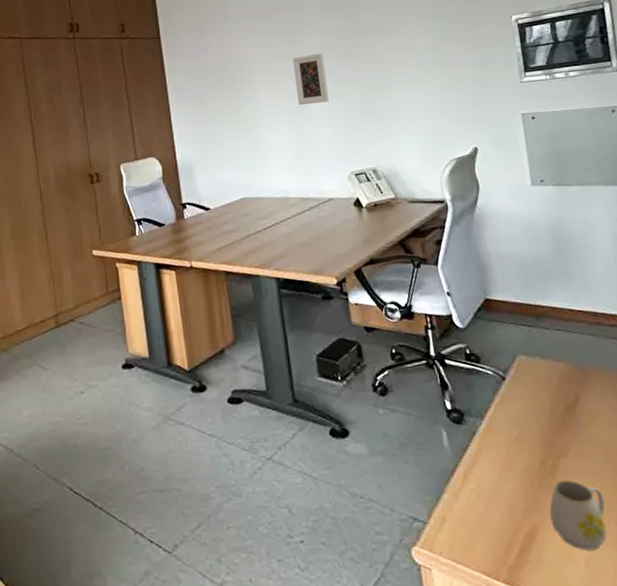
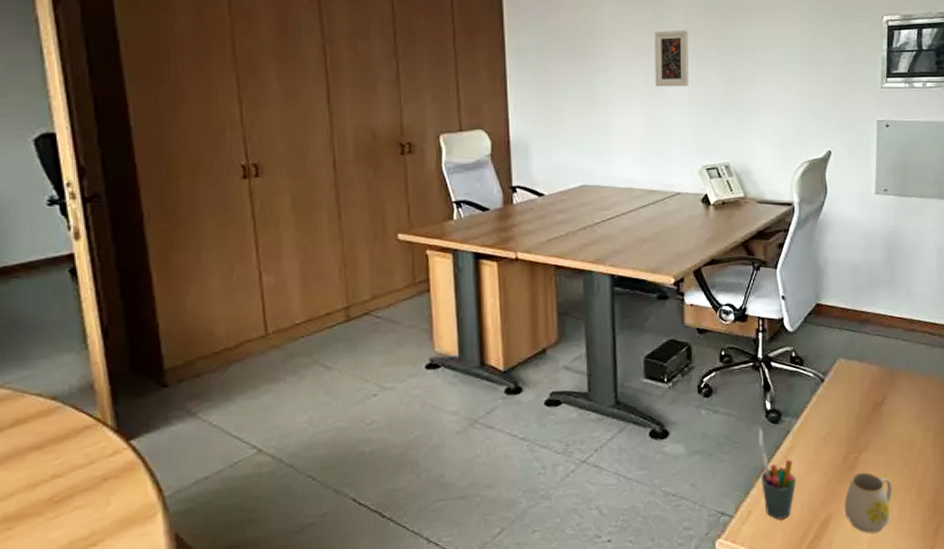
pen holder: none [448,455,492,529] -> present [761,453,797,520]

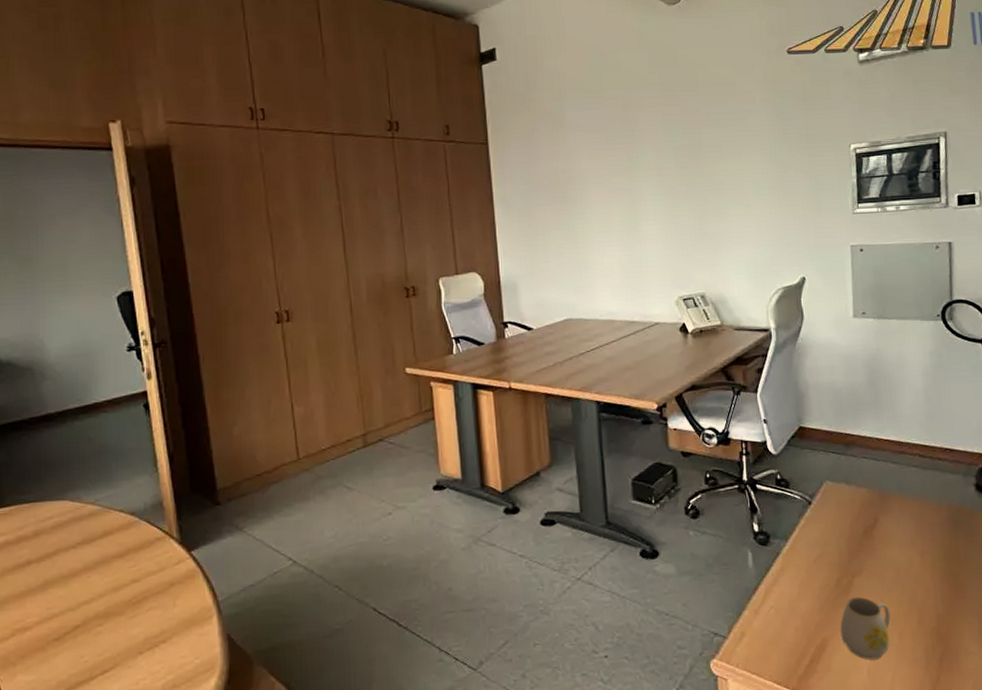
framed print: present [654,29,689,87] -> none [627,171,662,225]
pen holder: present [761,453,797,520] -> none [751,574,789,642]

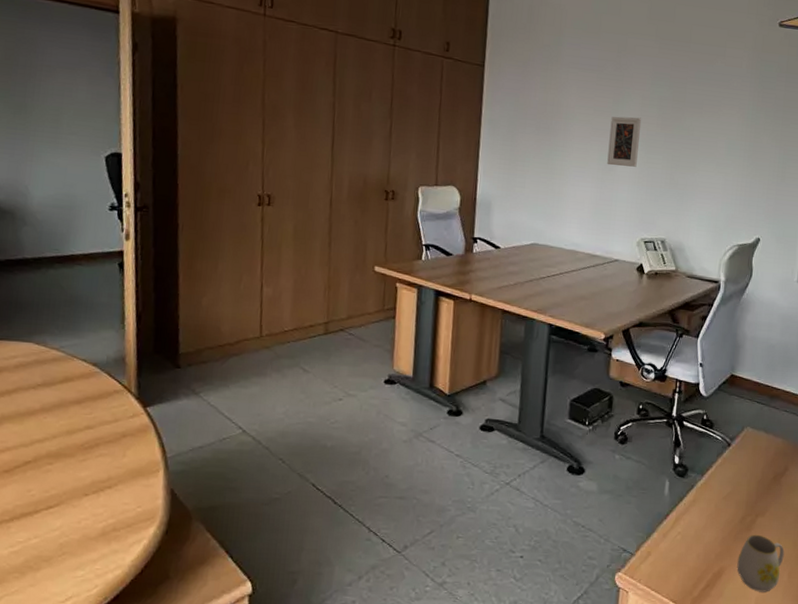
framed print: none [627,171,662,225] -> present [607,116,642,167]

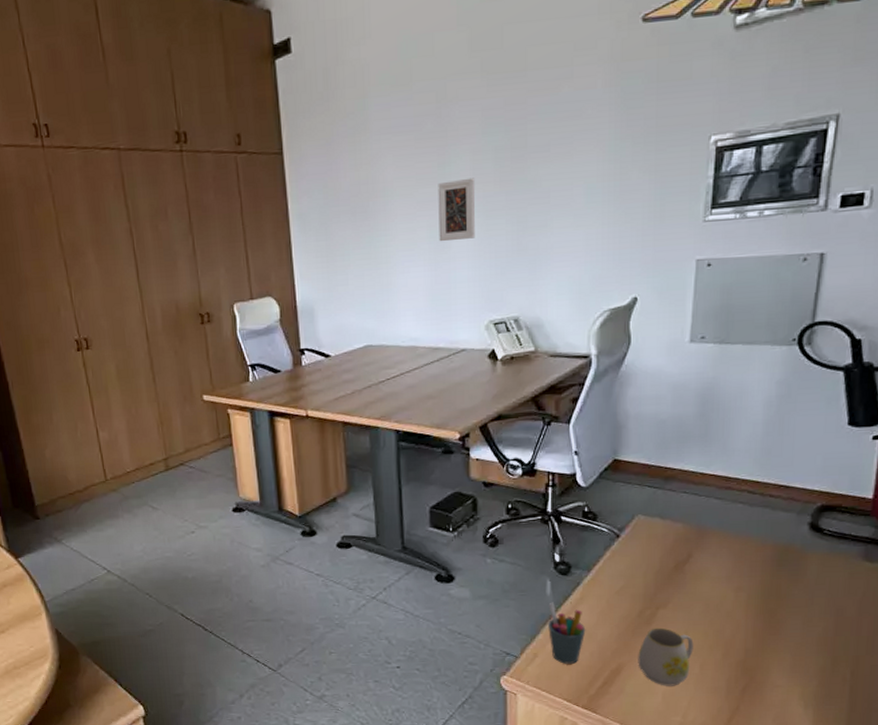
pen holder: none [663,502,695,564] -> present [548,602,586,664]

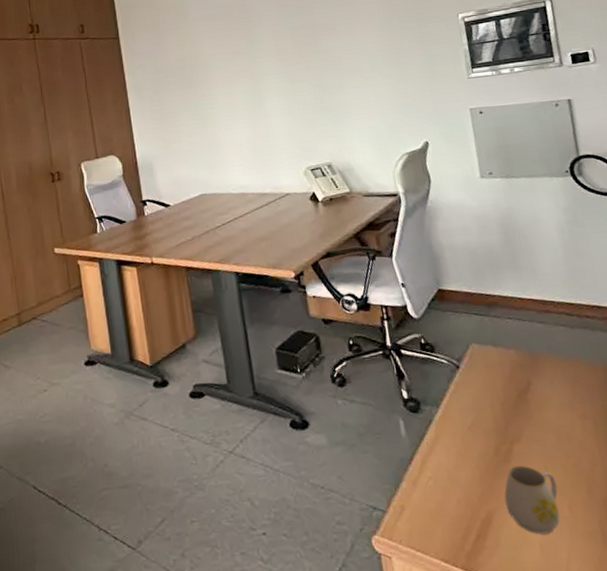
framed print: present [438,177,476,242] -> none [248,51,285,103]
pen holder: present [548,602,586,664] -> none [405,443,448,516]

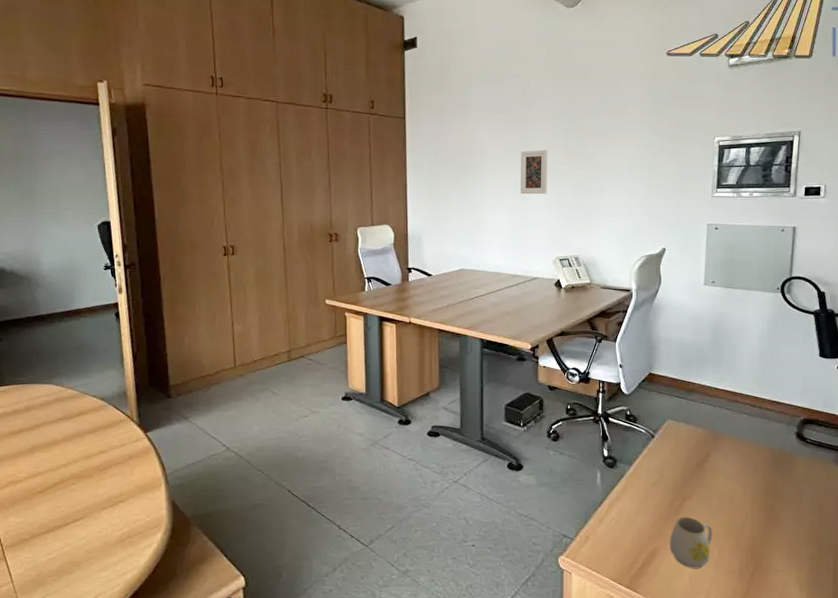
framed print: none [248,51,285,103] -> present [520,149,548,195]

